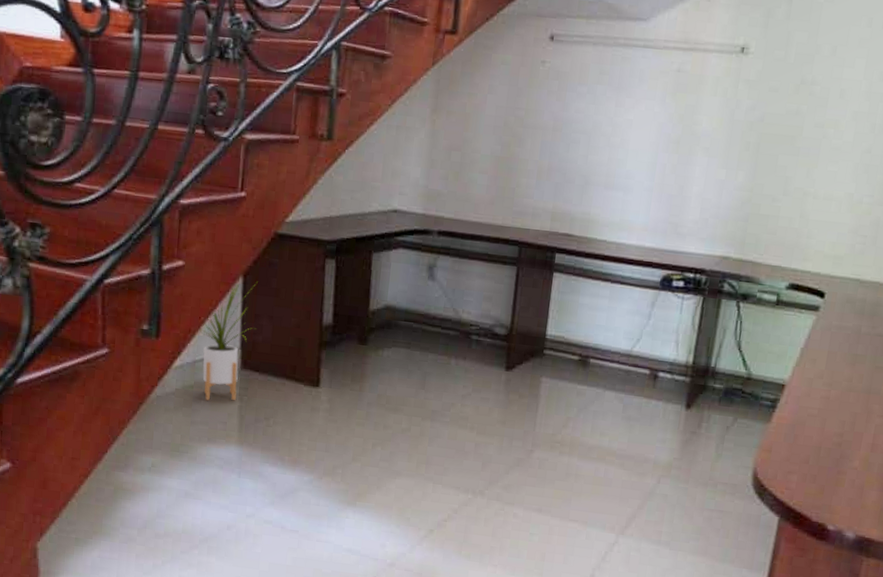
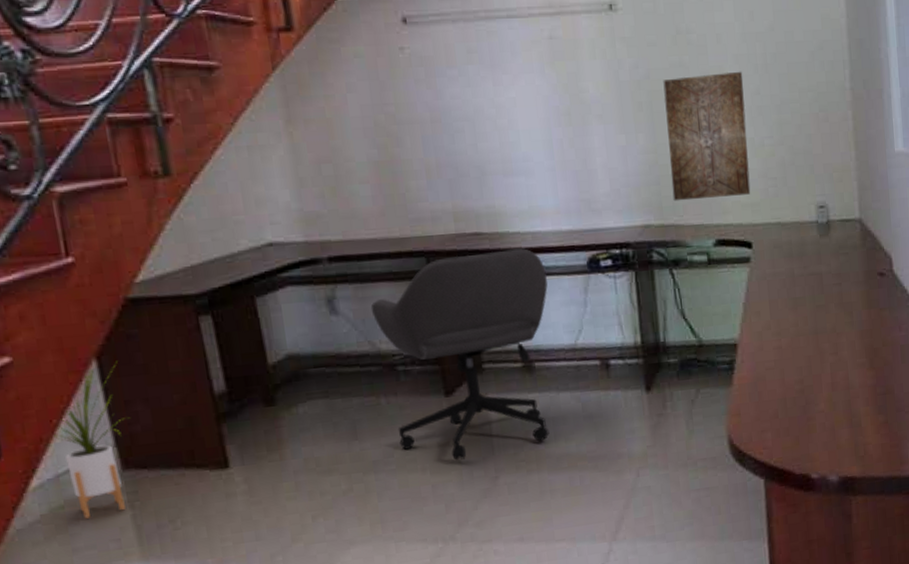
office chair: none [457,250,621,430] -> present [370,248,550,460]
wall art: none [757,125,858,247] -> present [663,71,751,202]

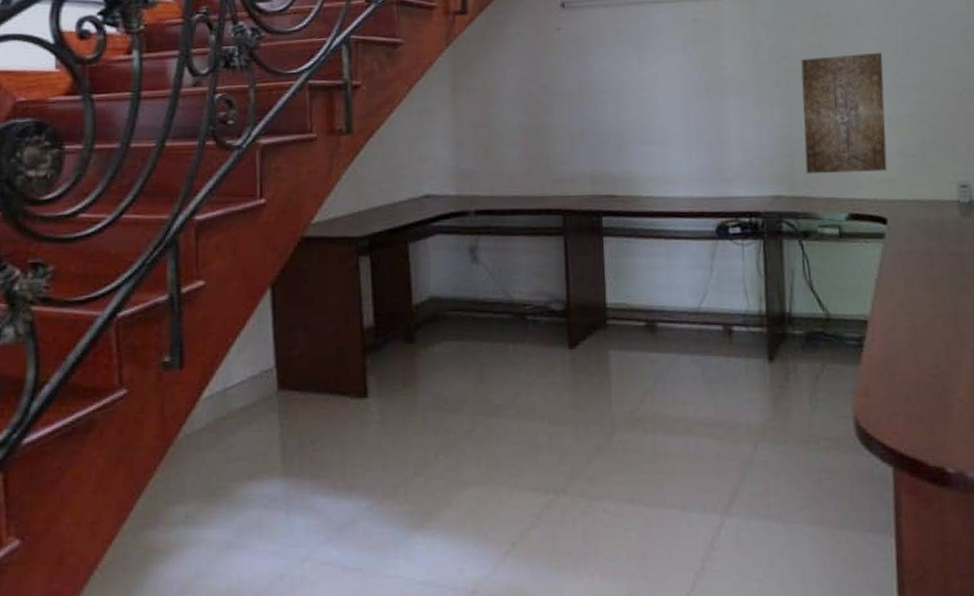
house plant: present [54,360,131,519] -> none [228,291,292,431]
office chair: present [370,248,550,460] -> none [508,212,675,413]

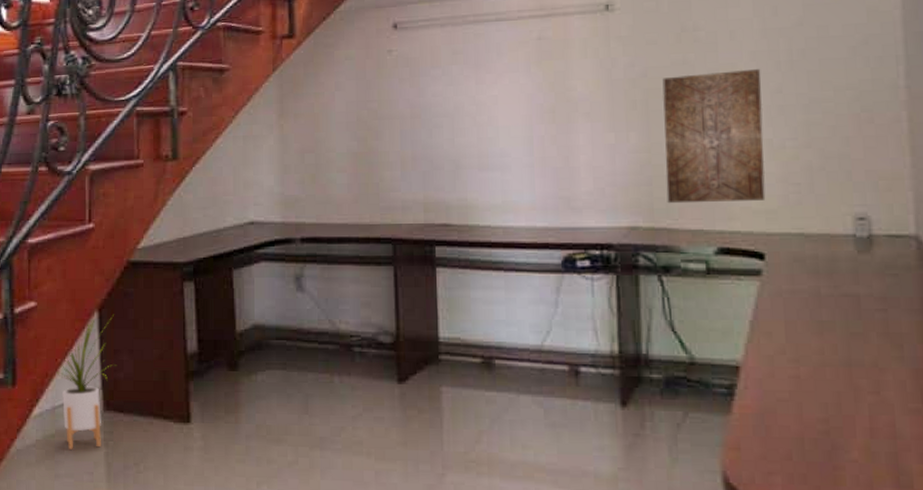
house plant: none [228,291,292,431] -> present [57,314,117,449]

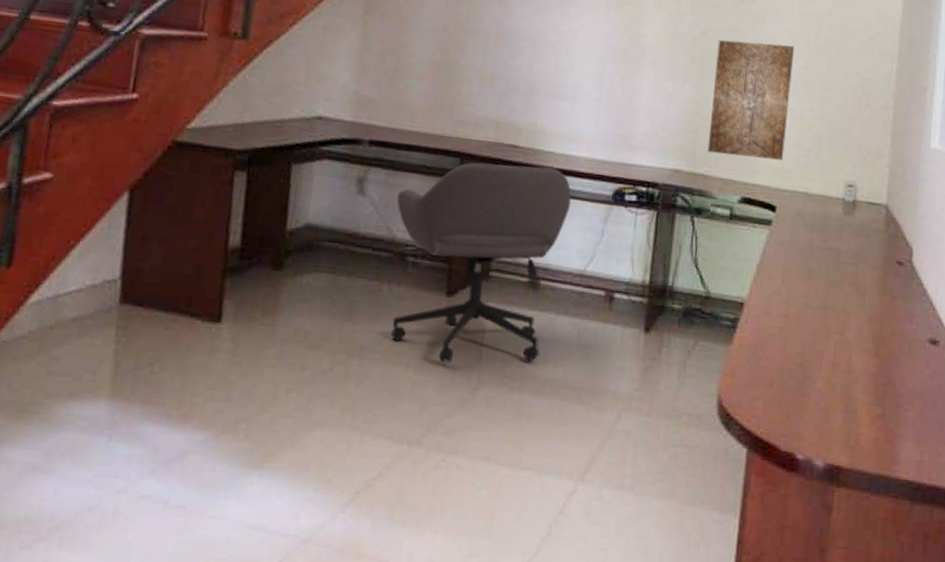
house plant: present [57,314,117,449] -> none [67,197,148,344]
office chair: none [334,242,516,450] -> present [390,162,571,363]

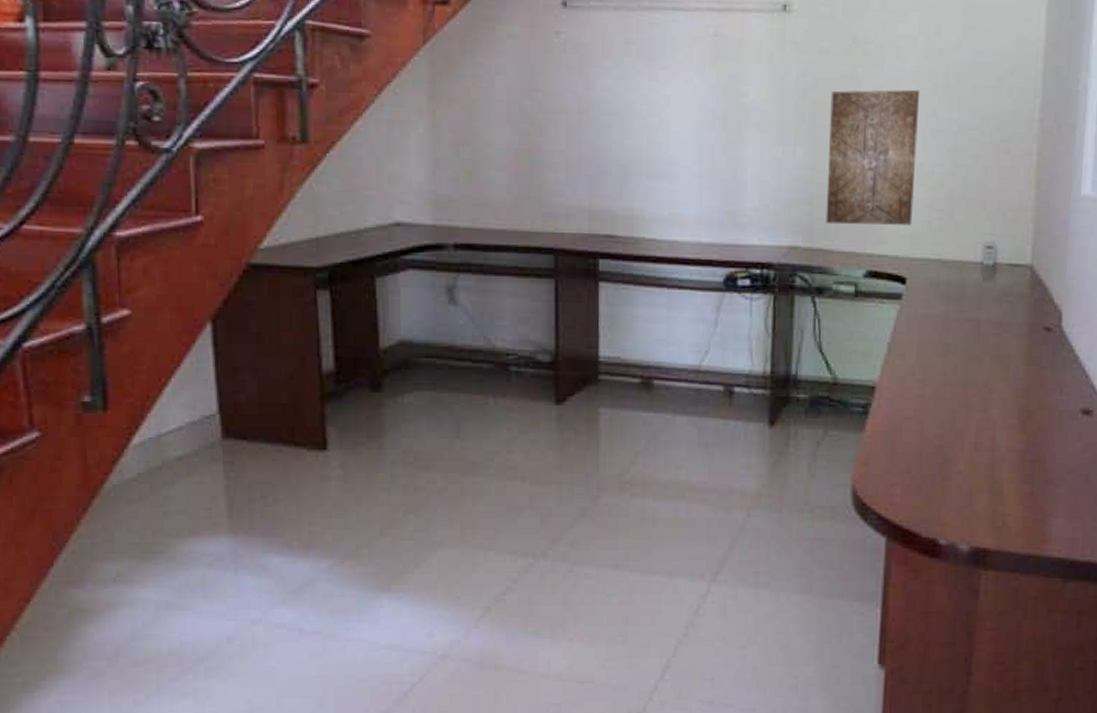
office chair: present [390,162,571,363] -> none [491,256,678,473]

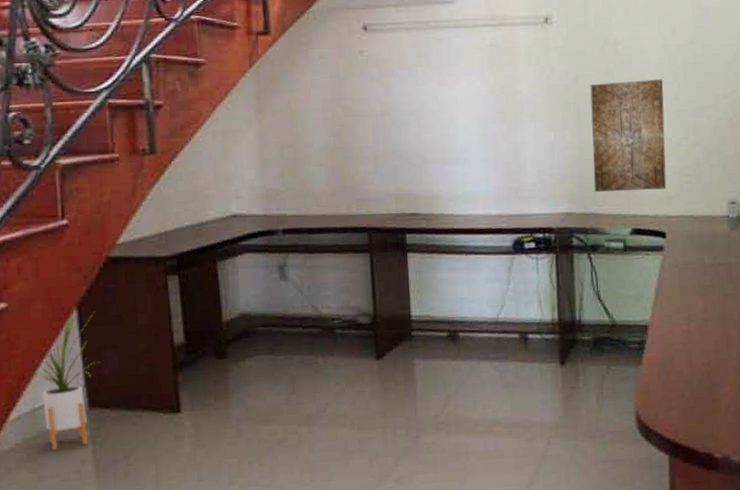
house plant: none [161,326,238,483] -> present [34,311,101,450]

